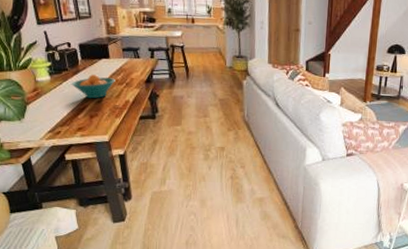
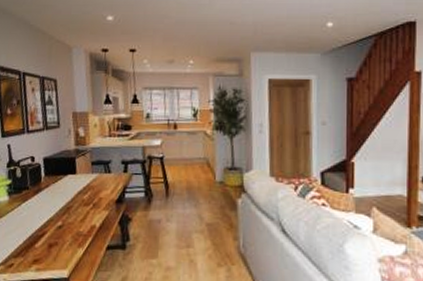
fruit bowl: present [71,74,115,99] -> none [31,193,81,224]

